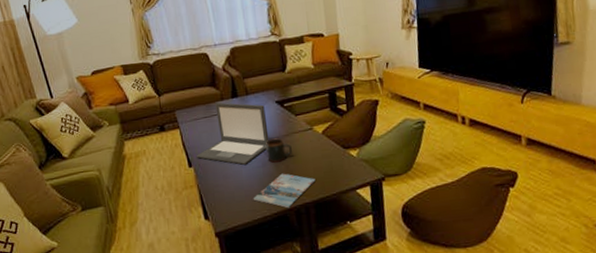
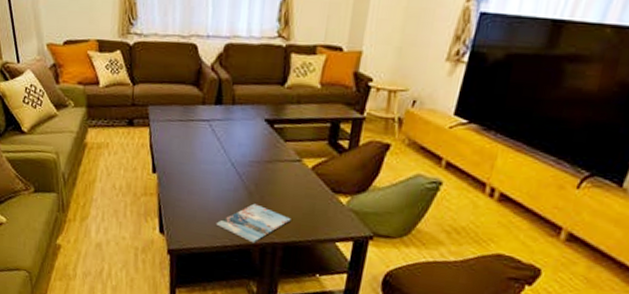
laptop: present [196,102,269,166] -> none [162,106,251,185]
mug: present [266,138,292,163] -> none [241,162,272,191]

